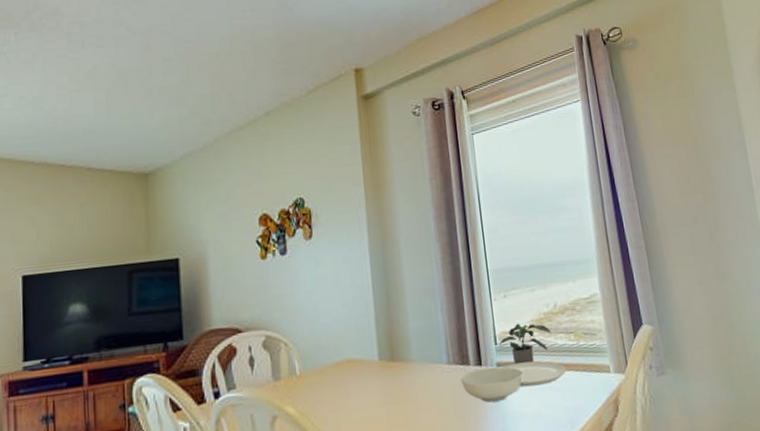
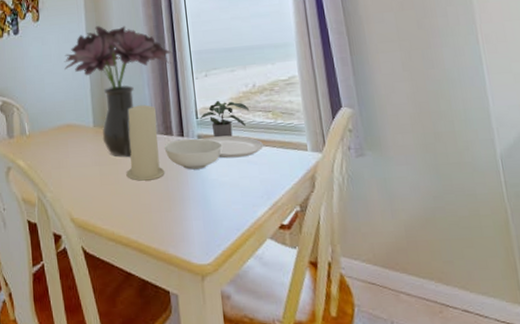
flower arrangement: none [343,243,467,395] -> present [64,26,171,158]
candle: none [417,332,462,420] -> present [126,105,165,181]

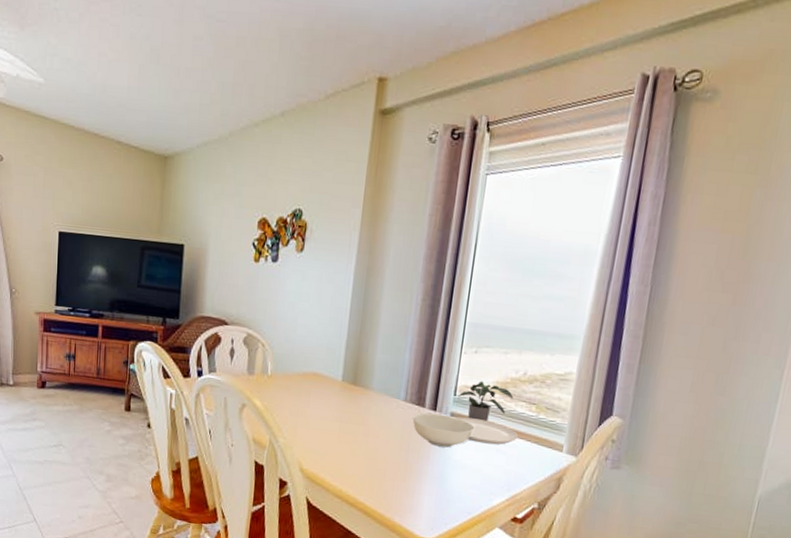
flower arrangement: present [64,26,171,158] -> none [322,271,444,419]
candle: present [126,105,165,181] -> none [366,368,413,448]

